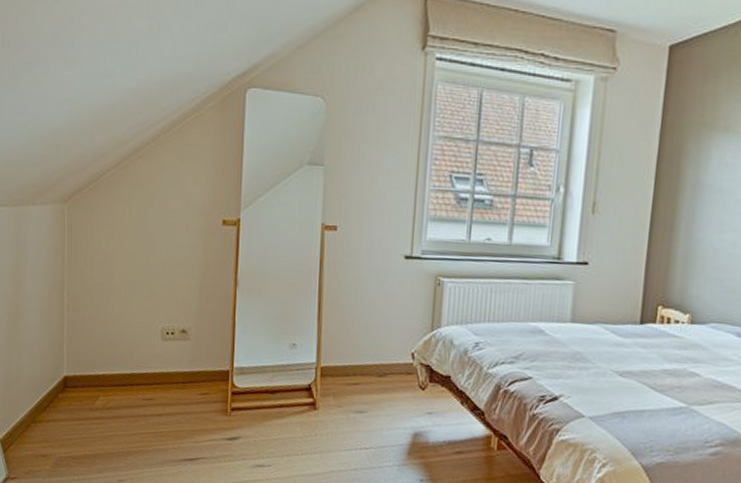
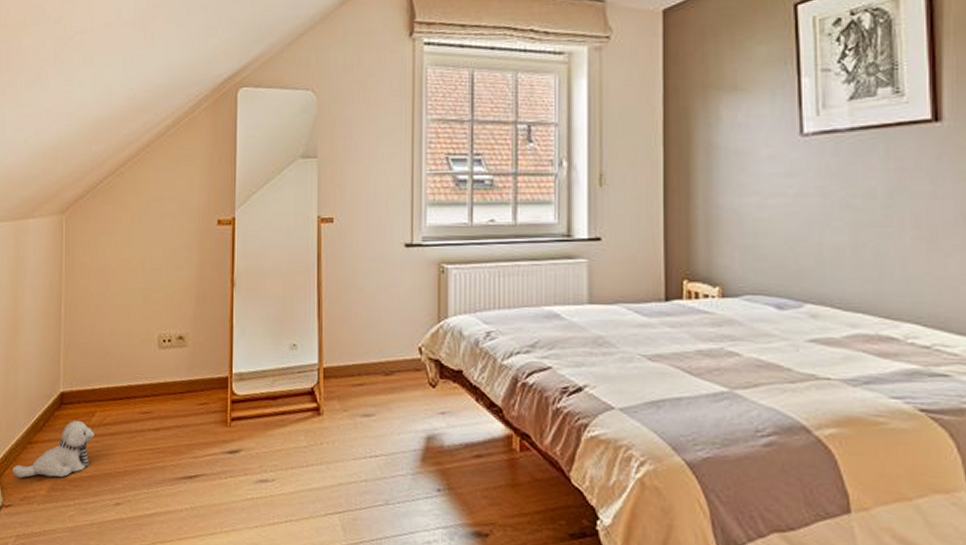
plush toy: none [17,402,98,454] -> present [13,420,94,478]

